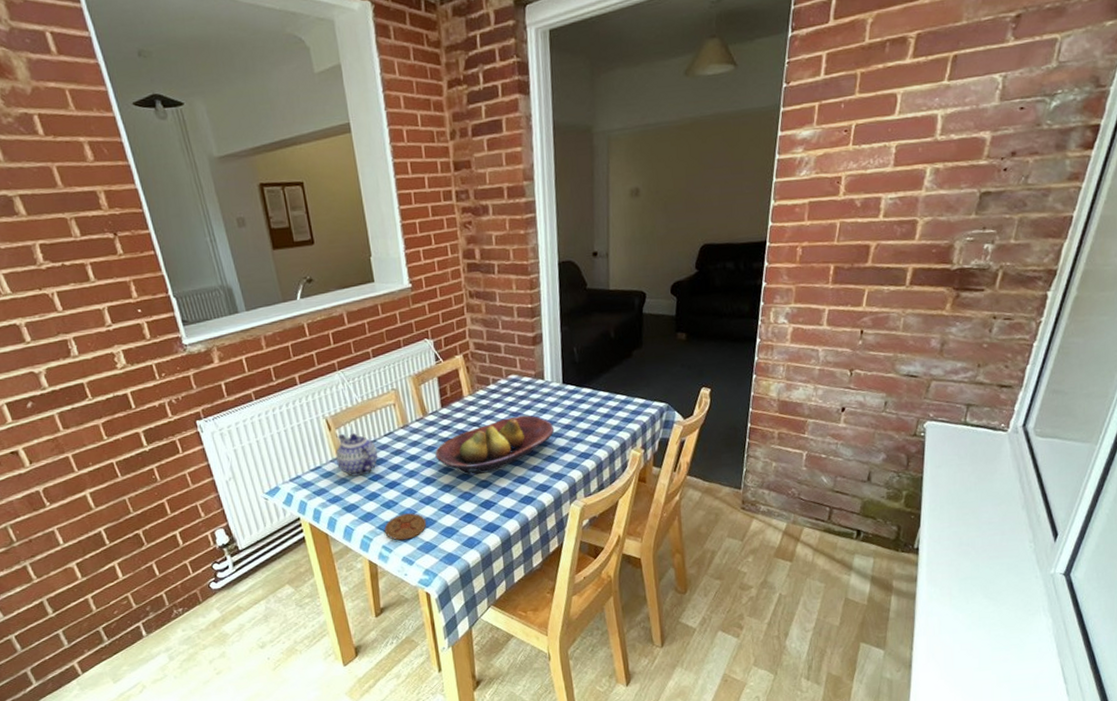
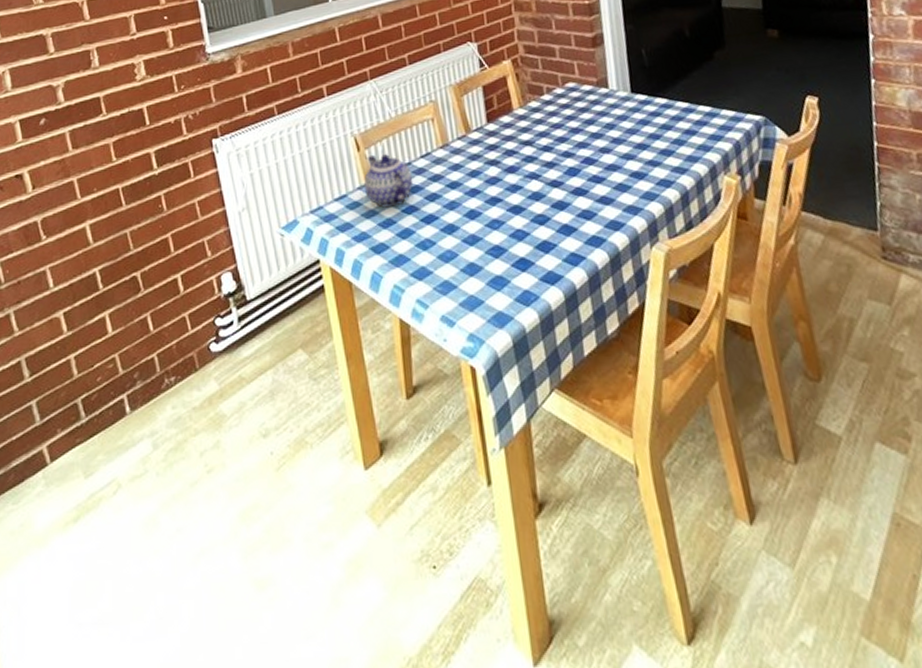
coaster: present [384,513,427,541] -> none [419,256,471,293]
fruit bowl: present [435,415,555,476] -> none [480,132,625,209]

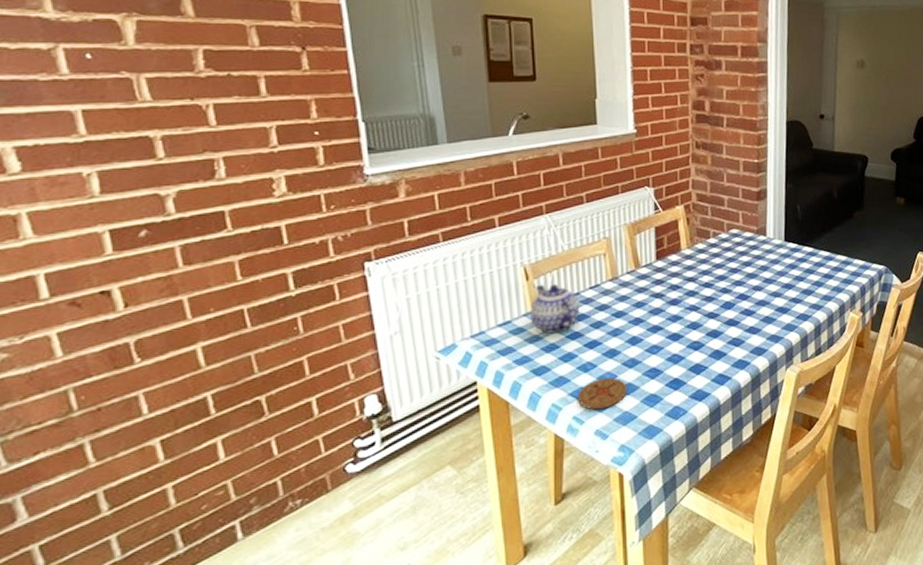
coaster: none [419,256,471,293] -> present [578,377,628,410]

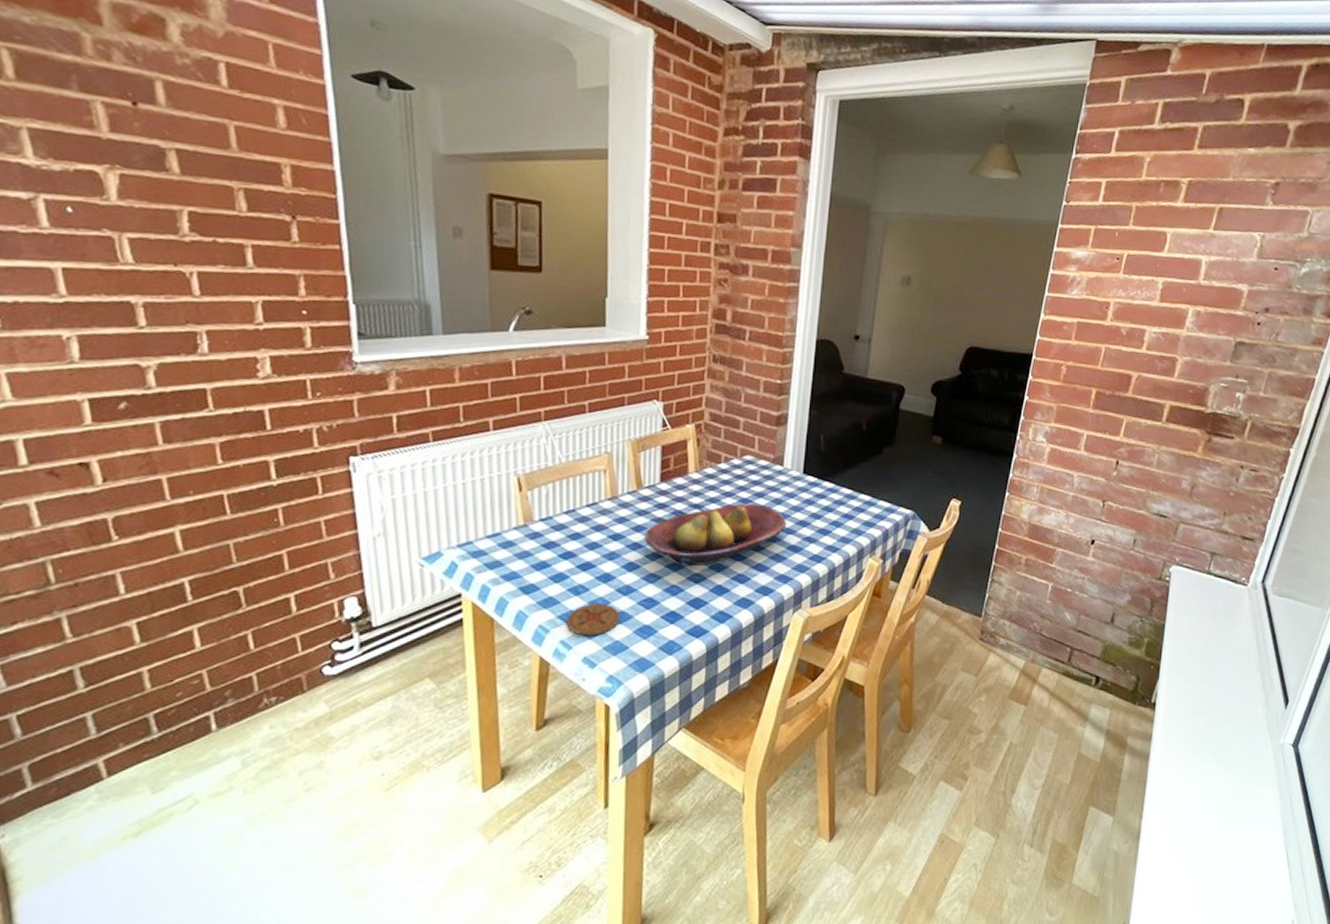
teapot: present [531,284,580,334] -> none [522,496,575,551]
fruit bowl: none [645,272,774,336] -> present [644,503,787,567]

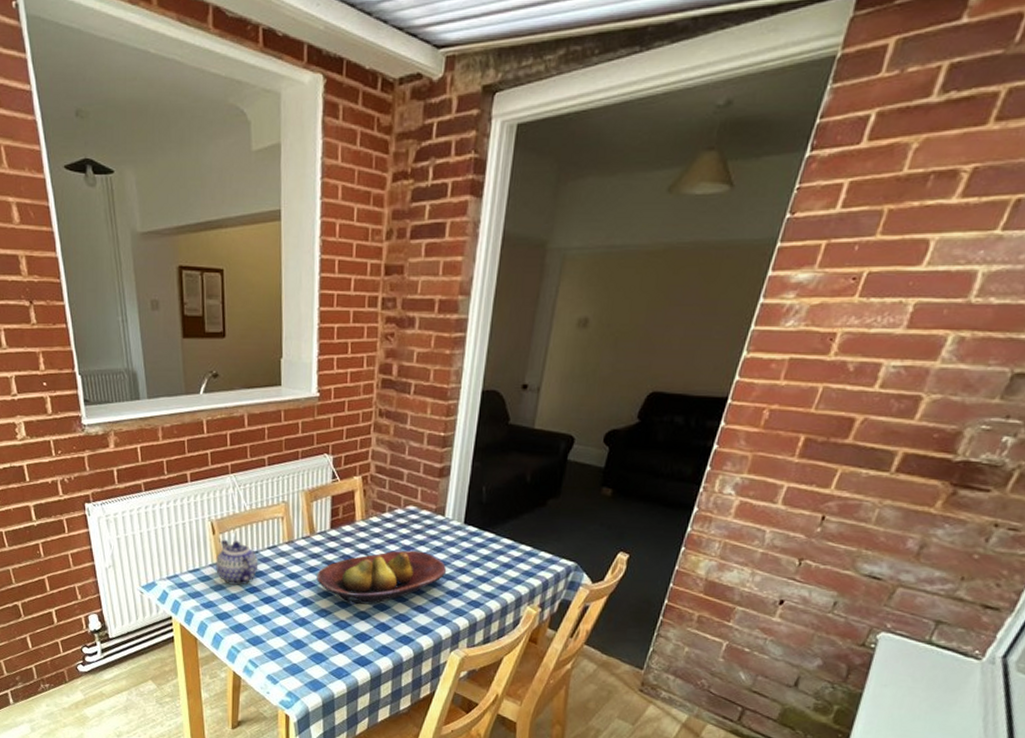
teapot: none [522,496,575,551] -> present [216,539,259,585]
coaster: present [566,603,621,636] -> none [253,631,297,658]

